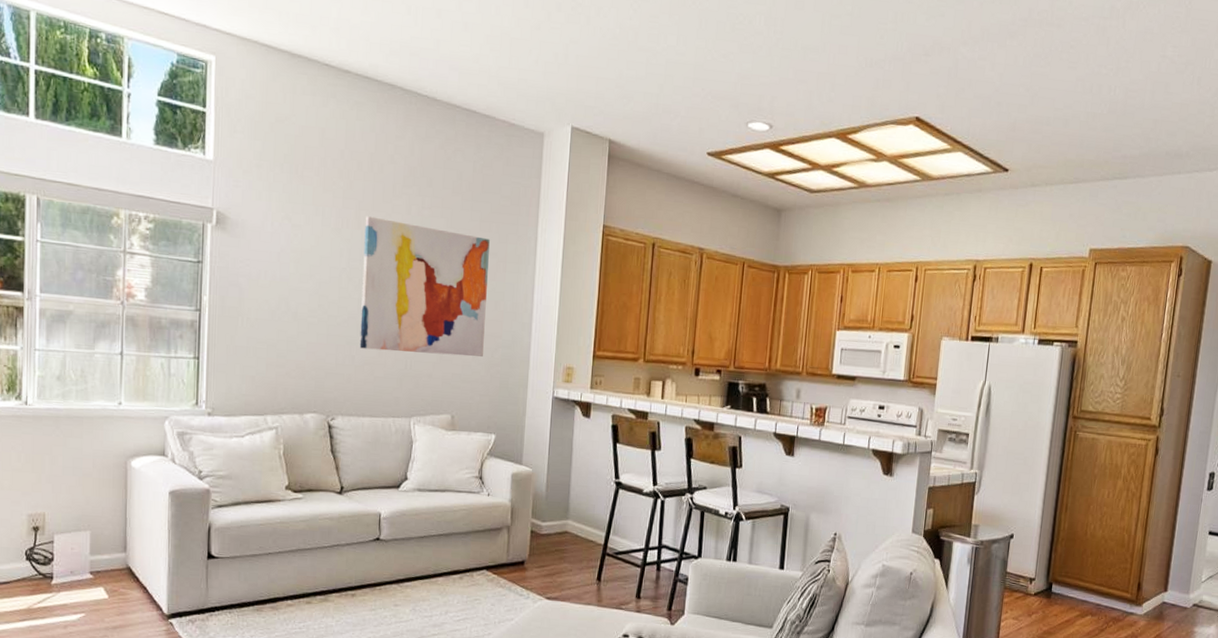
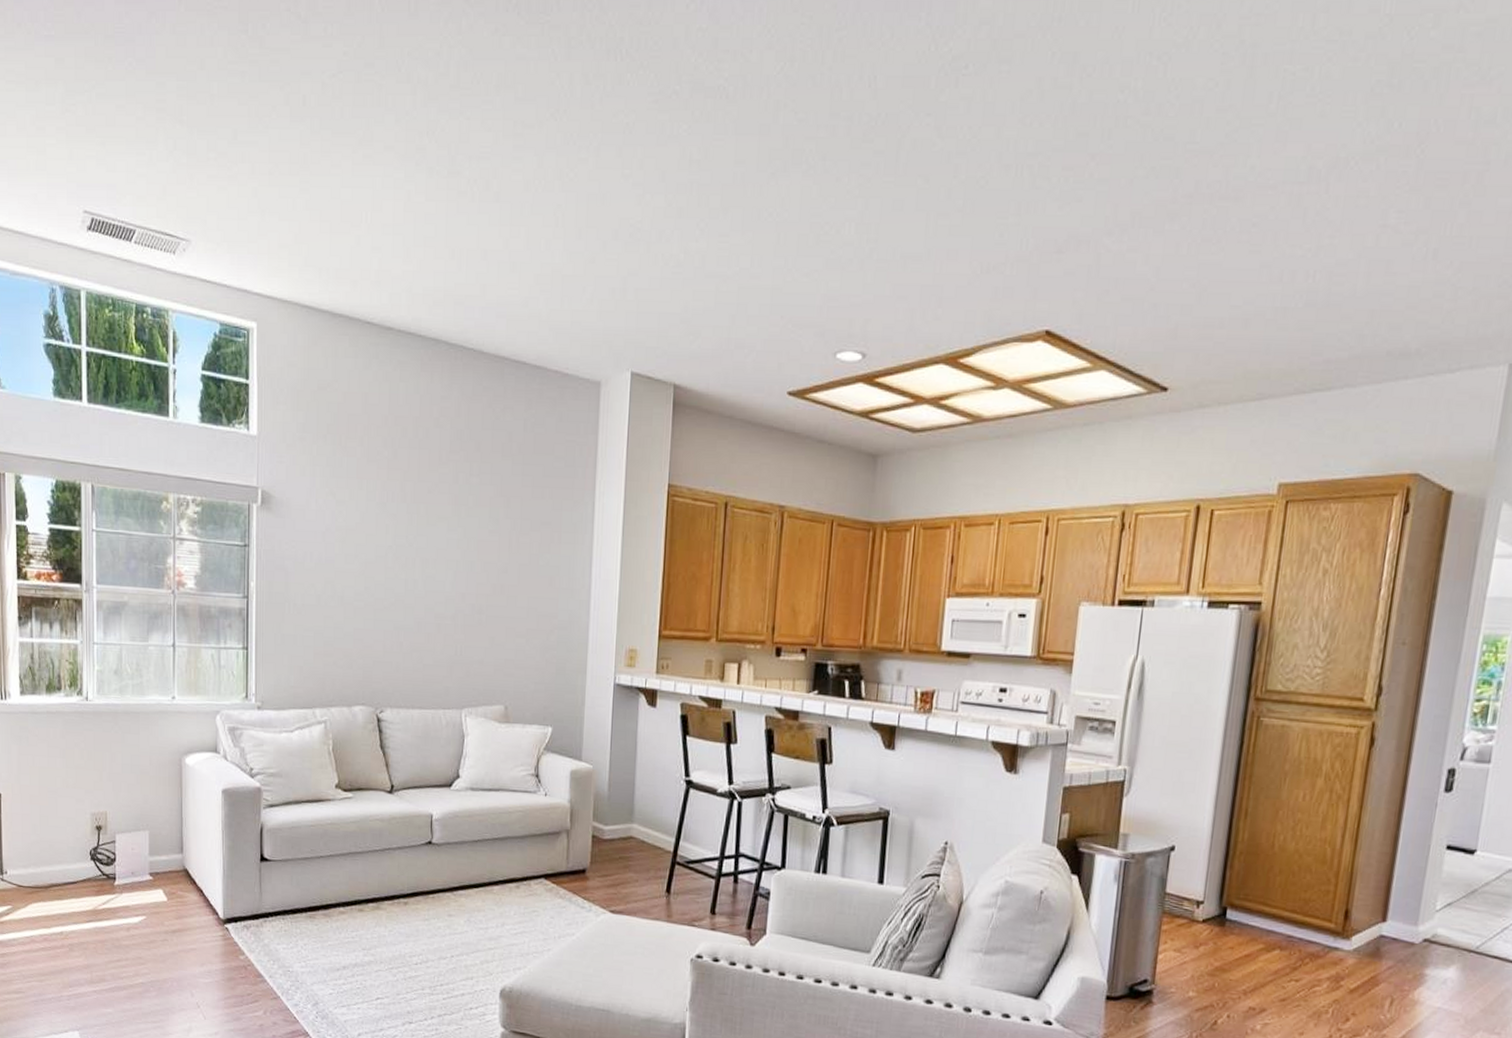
wall art: present [359,216,490,357] -> none [407,487,543,640]

